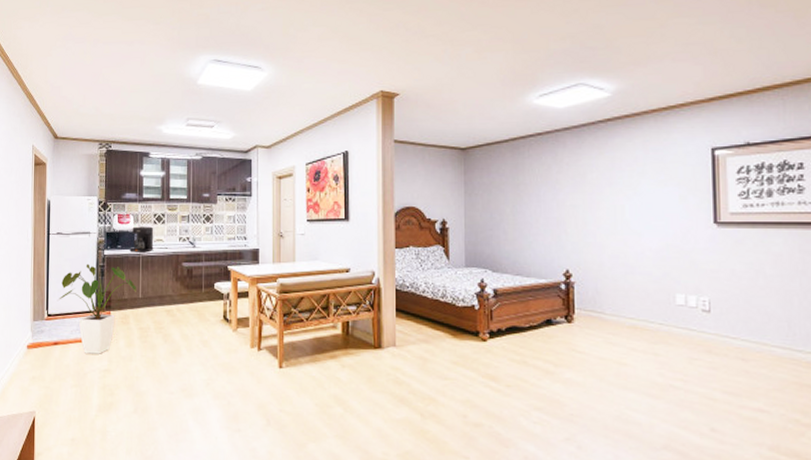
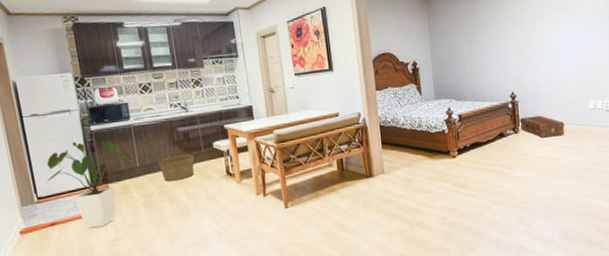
coffee maker: present [129,226,154,253] -> none [117,96,145,125]
basket: none [159,292,194,319] -> present [158,154,195,182]
suitcase: none [575,303,640,335] -> present [519,115,565,138]

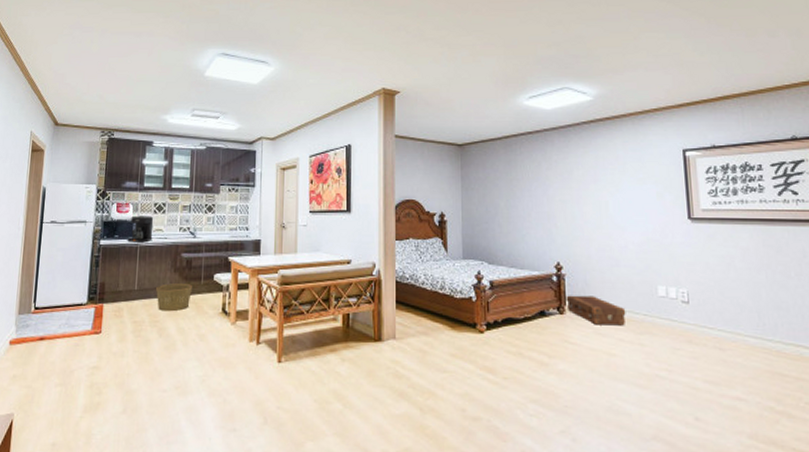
house plant: present [46,140,133,228] -> none [47,254,132,350]
coffee maker: none [117,96,145,125] -> present [127,215,154,243]

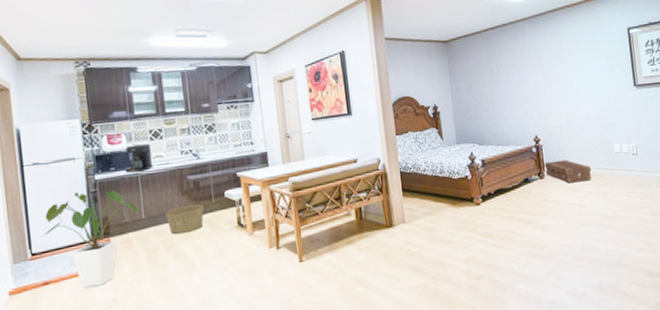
house plant: none [47,254,132,350] -> present [42,190,138,288]

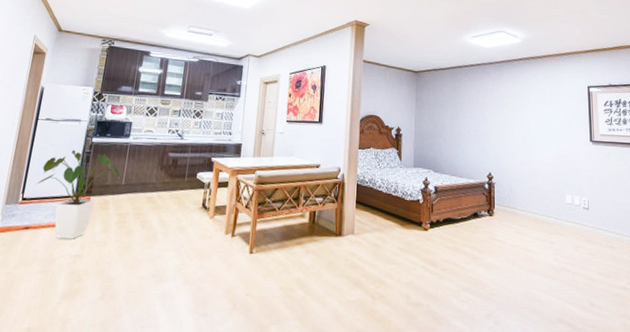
coffee maker: present [125,143,153,173] -> none [118,117,146,142]
basket: present [165,204,204,235] -> none [142,180,176,206]
suitcase: present [544,159,592,184] -> none [495,200,541,227]

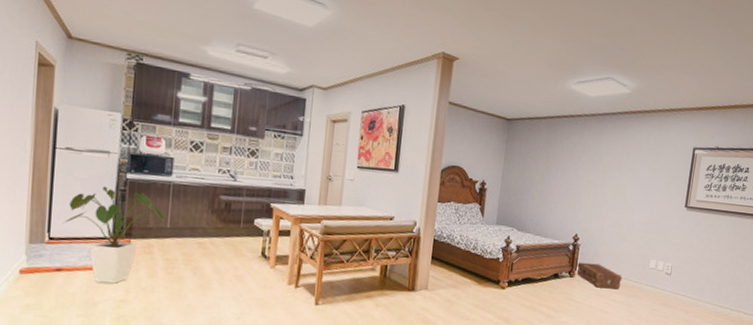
suitcase: none [495,200,541,227] -> present [576,262,622,290]

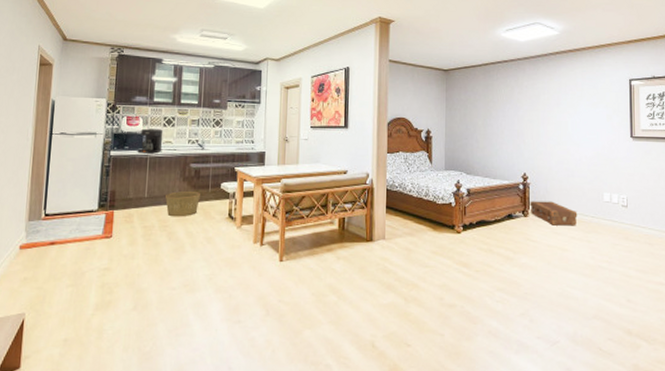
house plant: present [63,186,164,284] -> none [57,164,142,253]
coffee maker: none [158,151,190,181] -> present [137,128,164,154]
basket: none [191,224,231,252] -> present [165,191,200,217]

